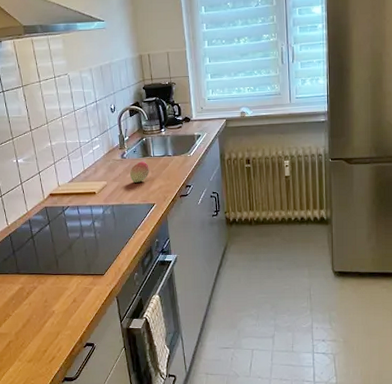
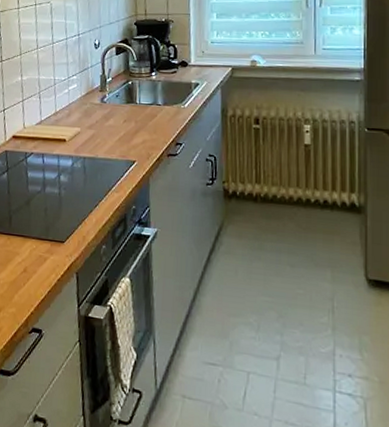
fruit: present [129,161,149,183] -> none [108,108,133,133]

